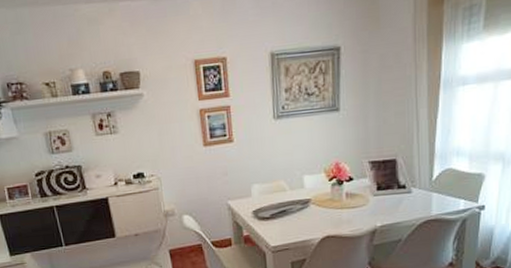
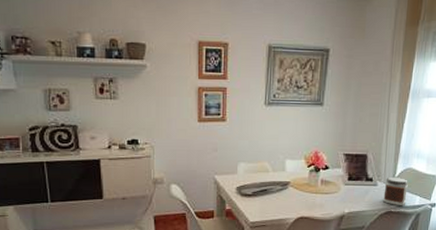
jar: none [420,181,449,213] -> present [383,178,408,205]

